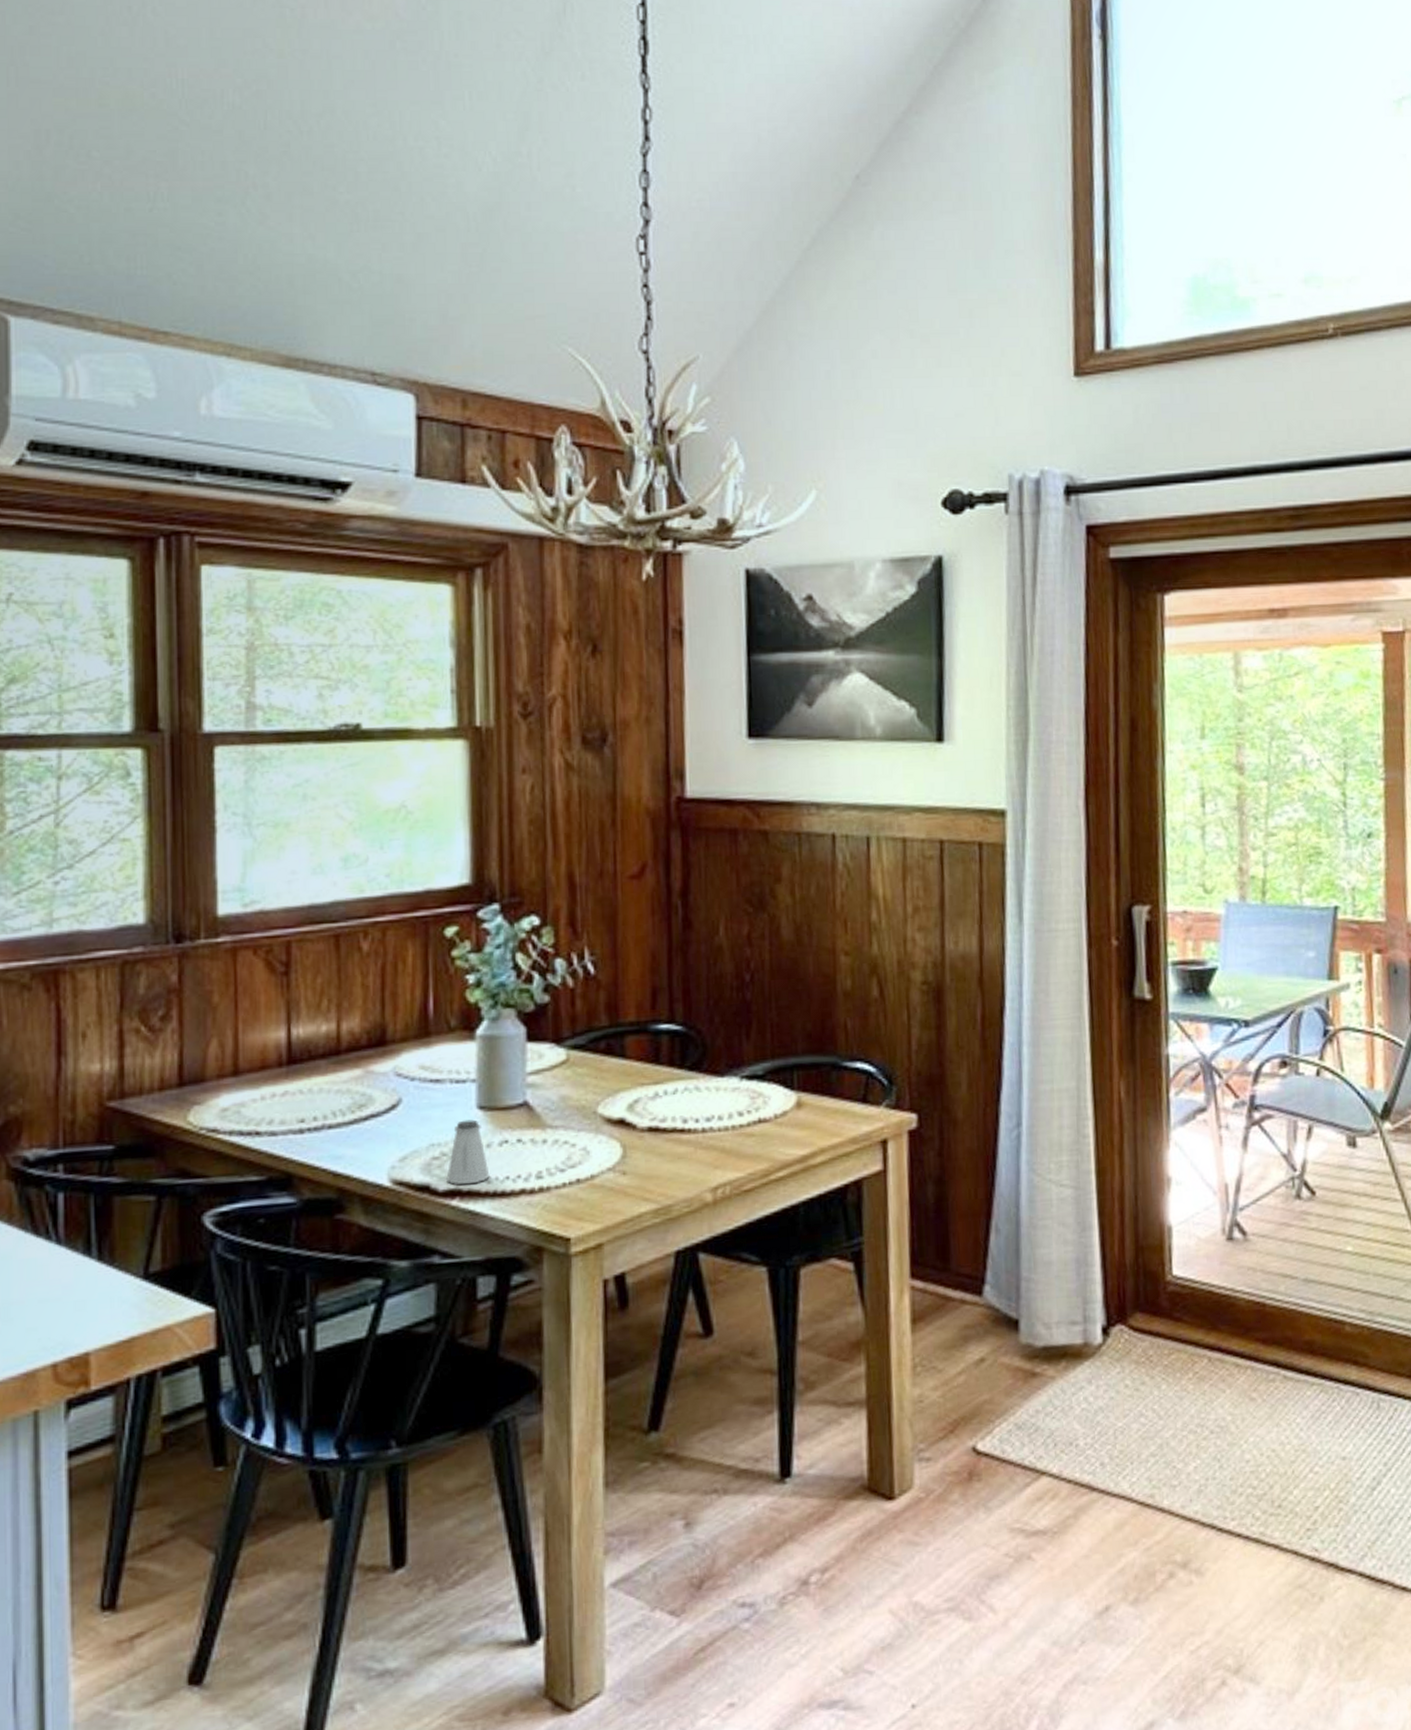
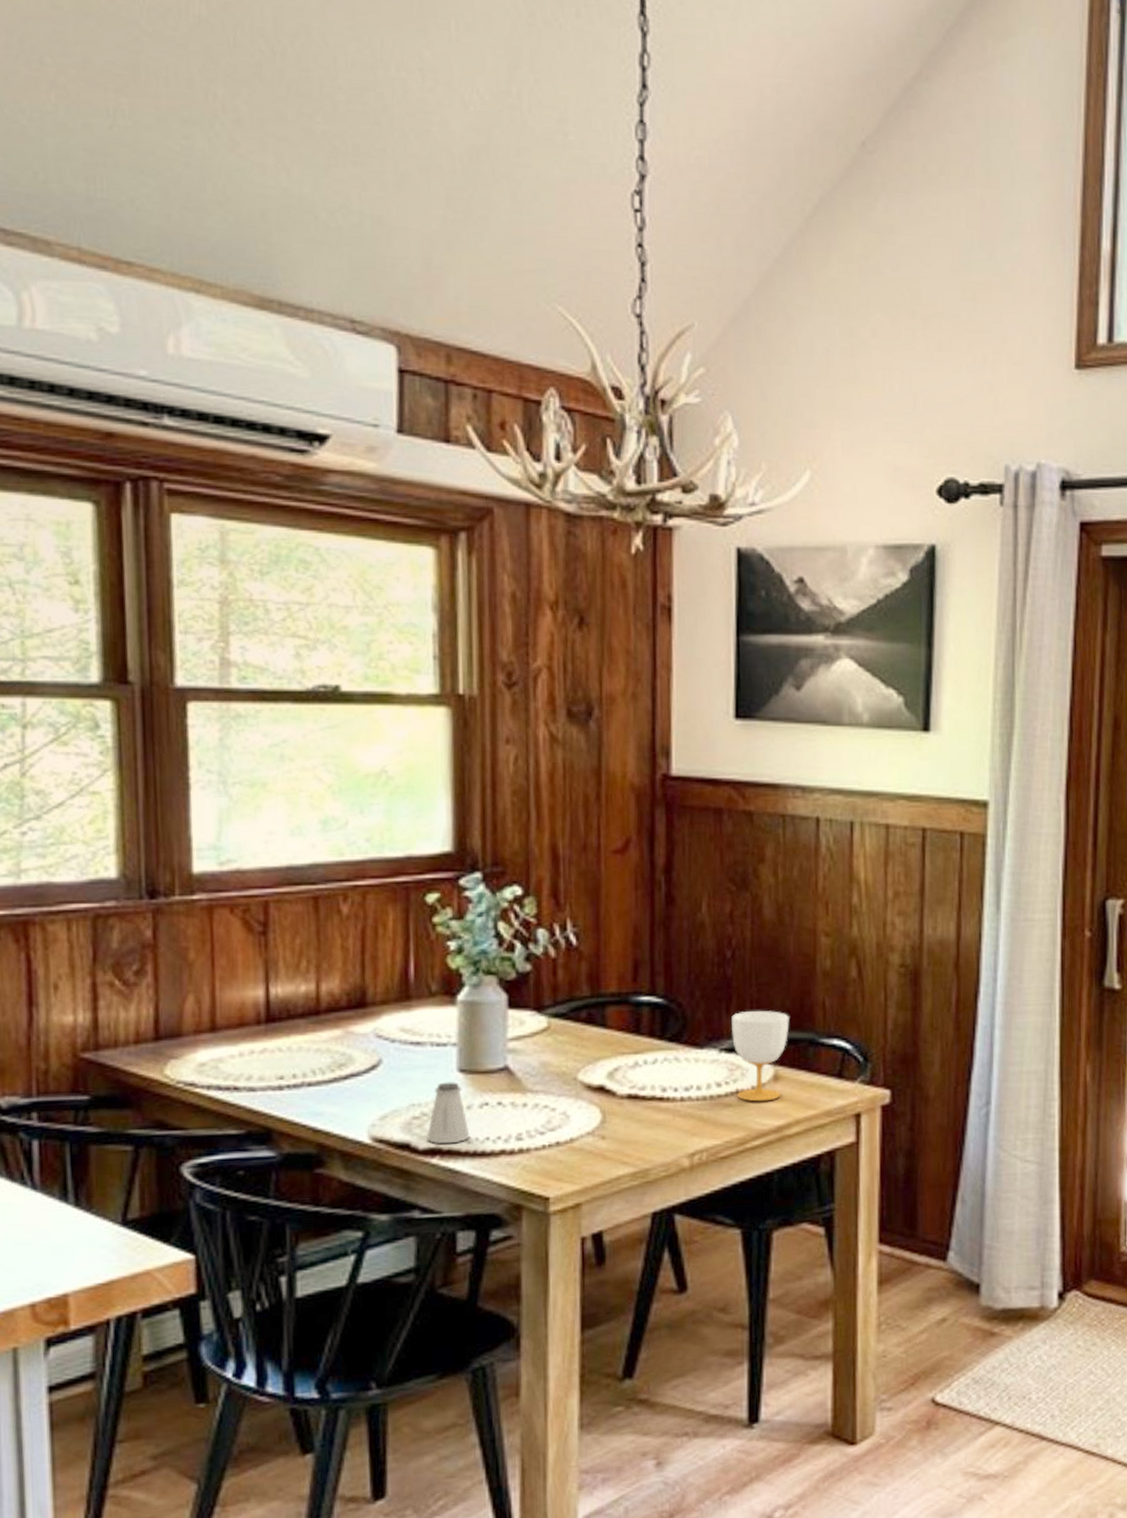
cup: none [752,1034,811,1131] -> present [732,1010,789,1102]

